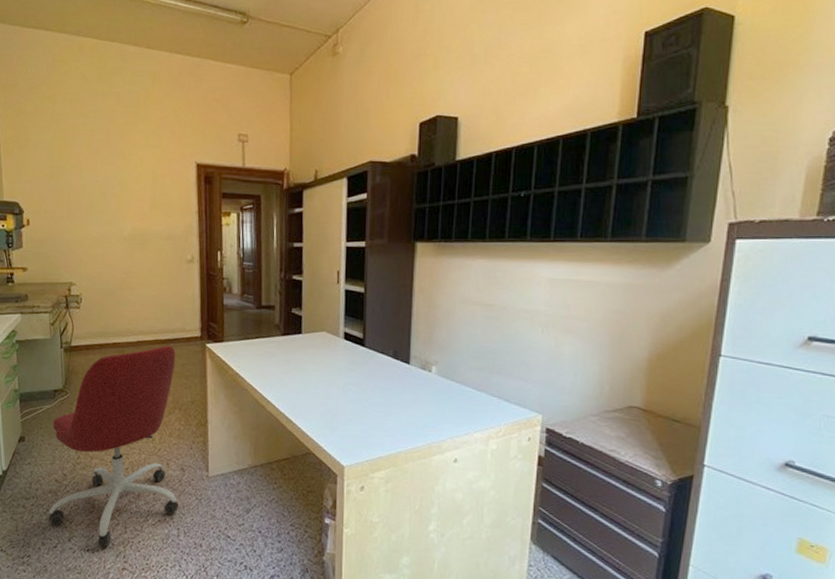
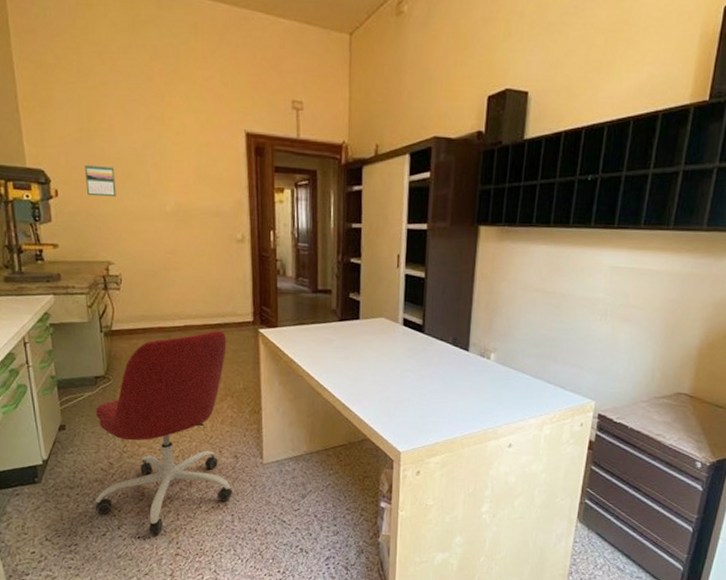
calendar: none [53,196,80,225] -> present [84,164,116,197]

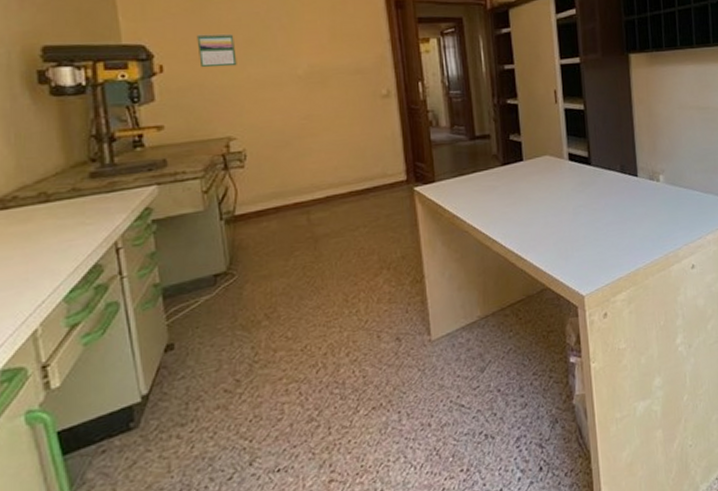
office chair: present [95,330,232,534] -> none [215,195,397,462]

